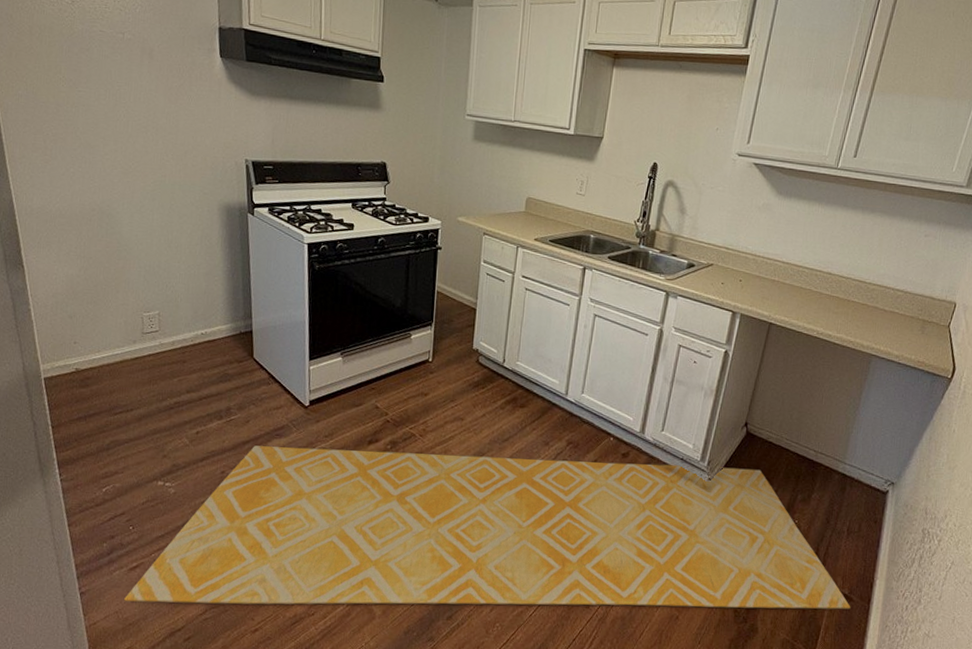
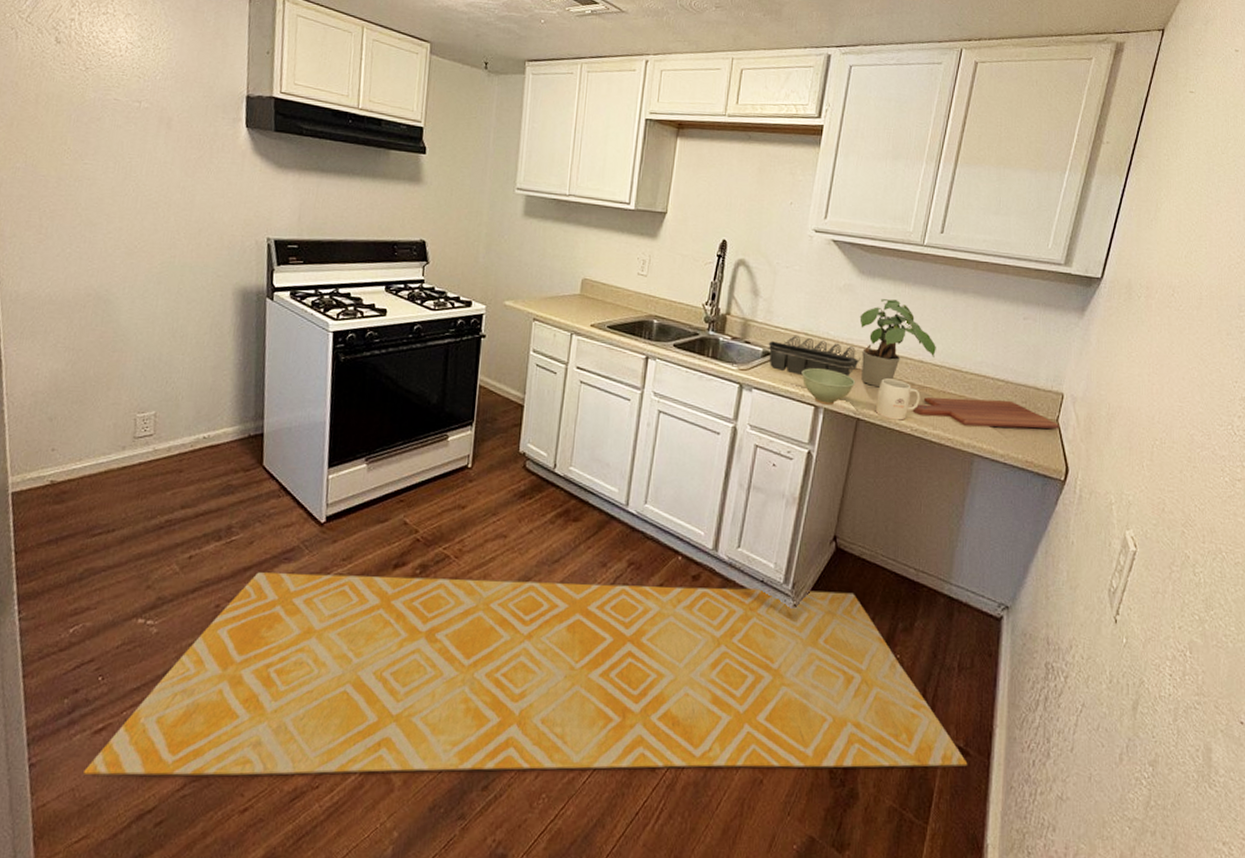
dish rack: none [692,249,775,286] -> present [768,335,861,376]
bowl: none [721,278,770,311] -> present [801,368,856,405]
potted plant: none [775,217,844,296] -> present [859,299,936,388]
mug: none [786,288,827,325] -> present [875,378,920,421]
cutting board: none [818,305,950,334] -> present [911,397,1059,429]

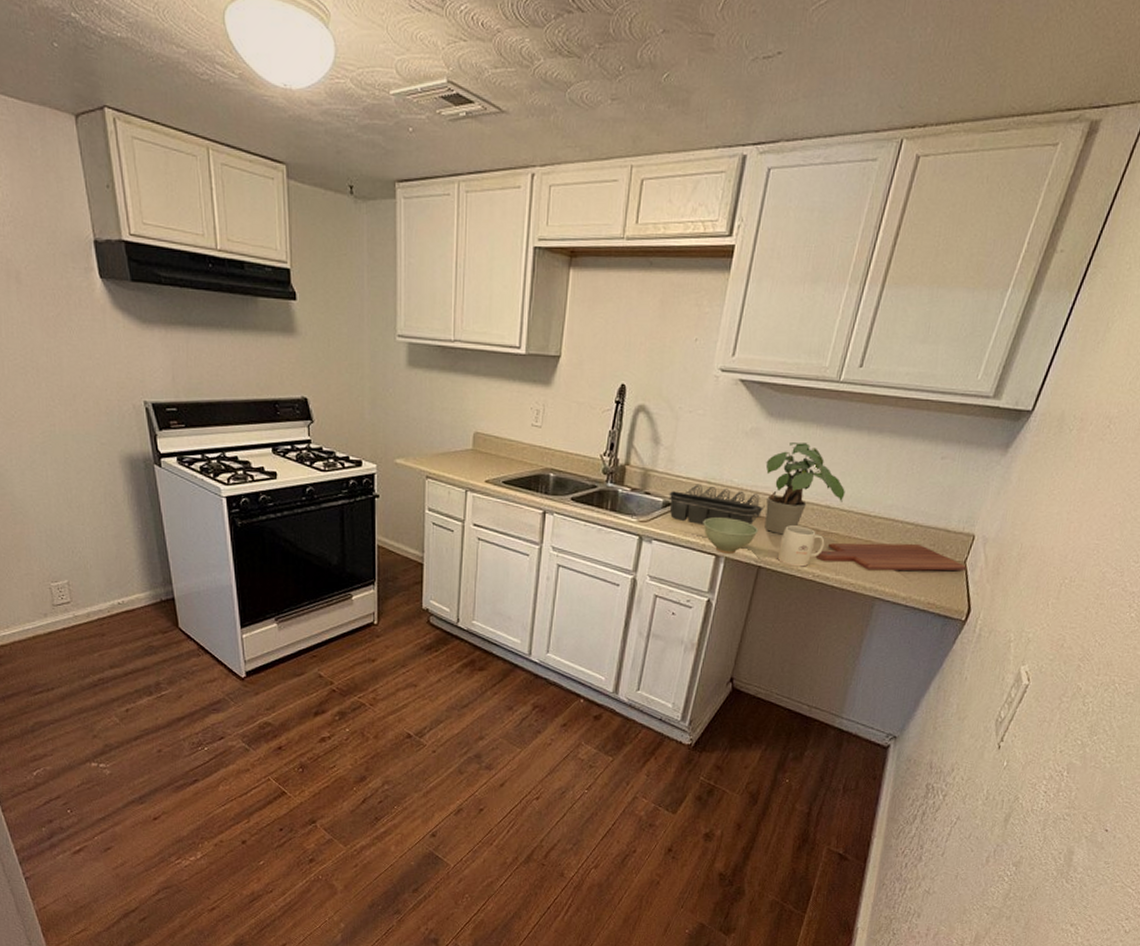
rug: present [83,572,968,777] -> none [72,721,846,886]

